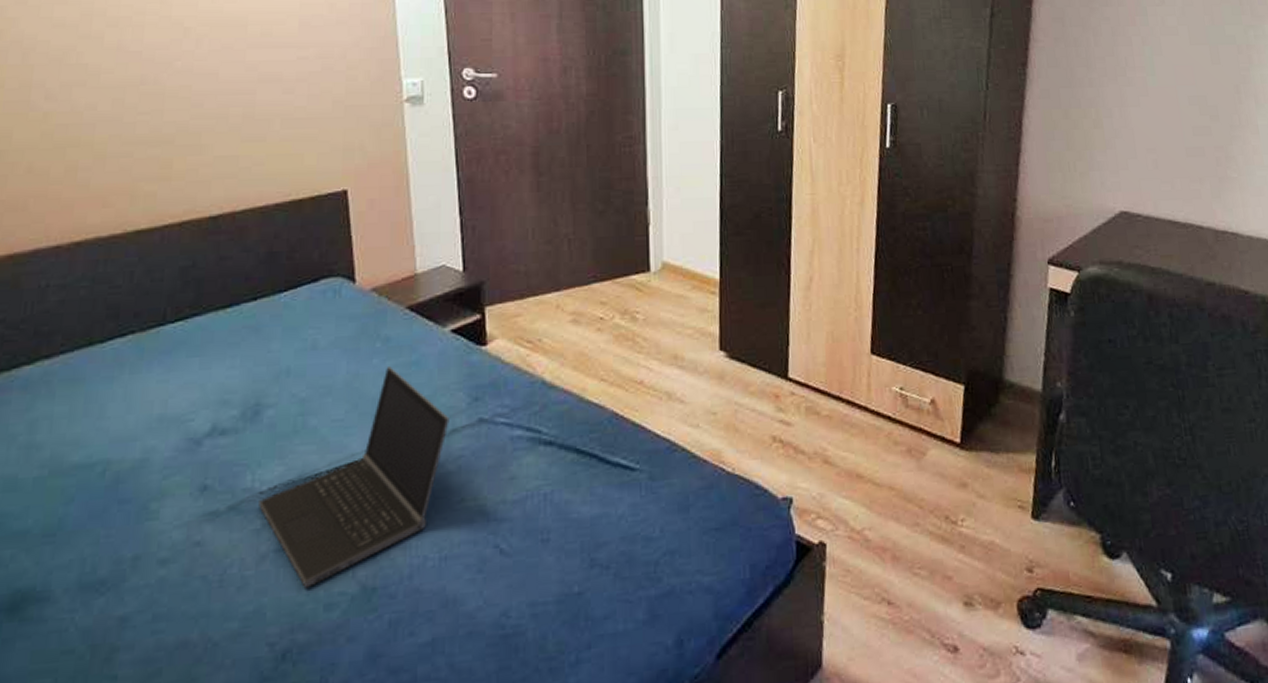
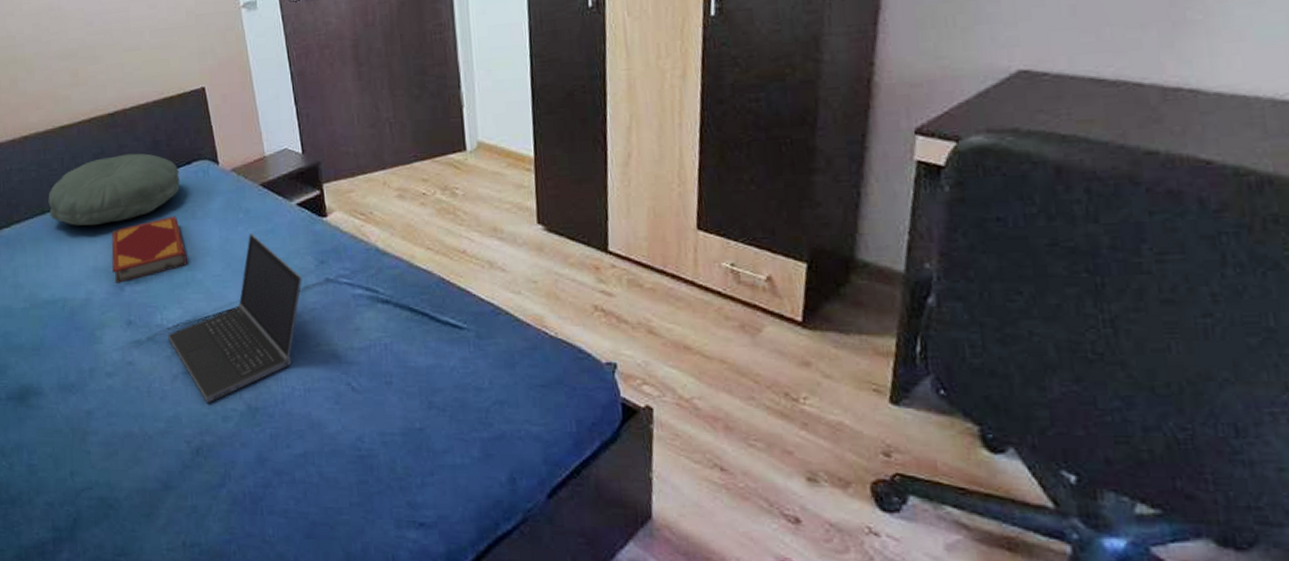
pillow: none [100,267,301,361] -> present [48,153,180,226]
hardback book: none [188,345,299,436] -> present [111,215,187,283]

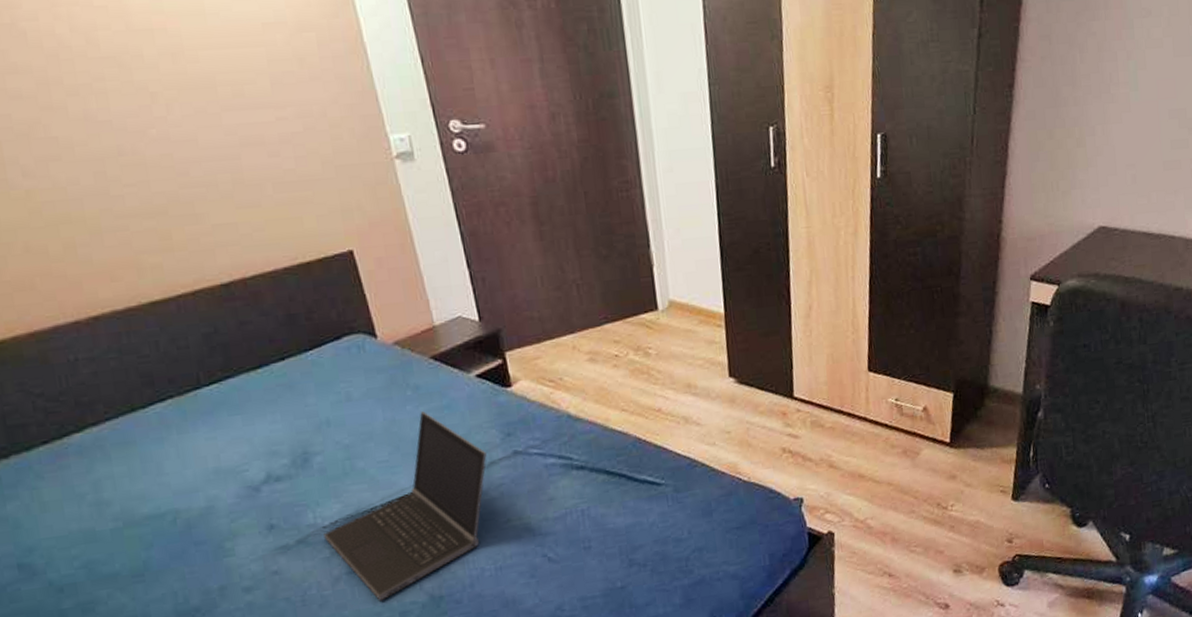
pillow: present [48,153,180,226] -> none [139,330,327,422]
hardback book: present [111,215,187,283] -> none [237,399,344,484]

